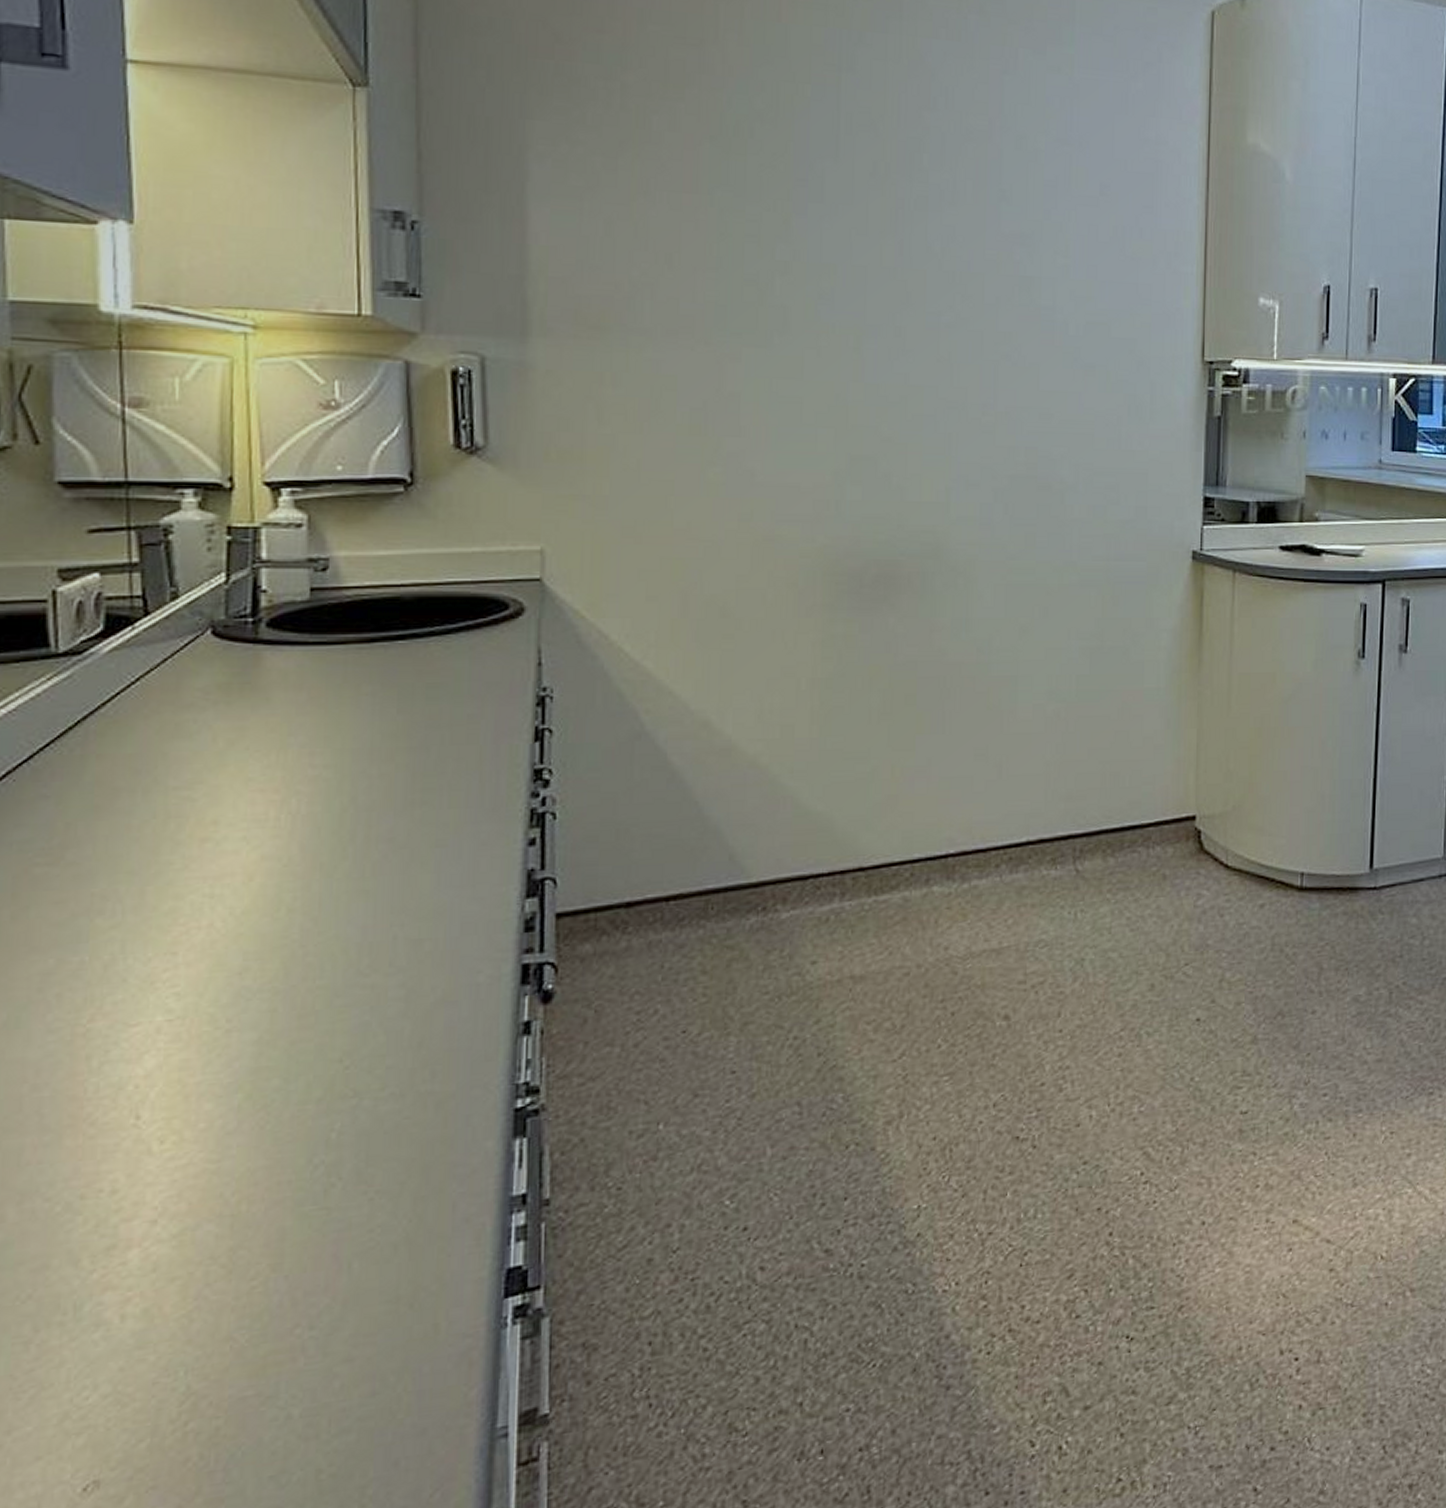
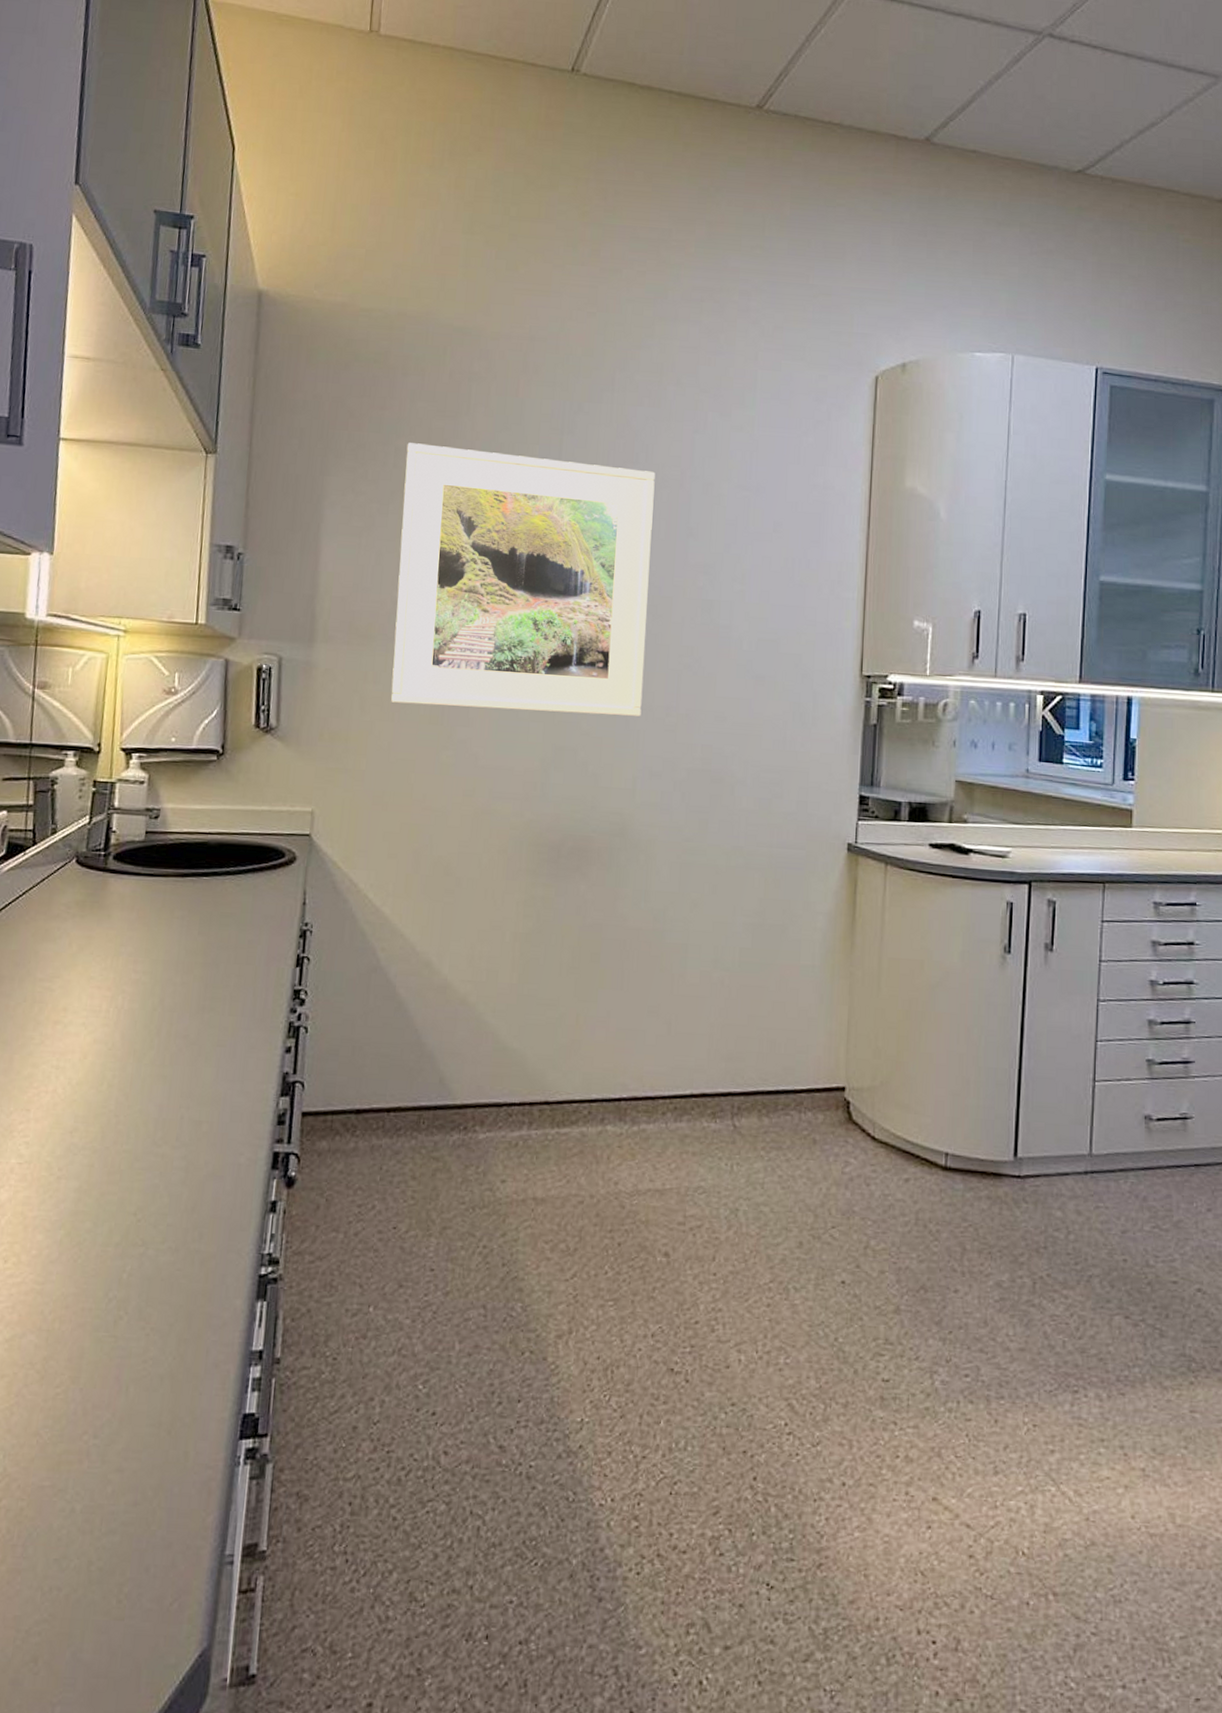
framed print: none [636,77,958,418] -> present [391,443,655,717]

